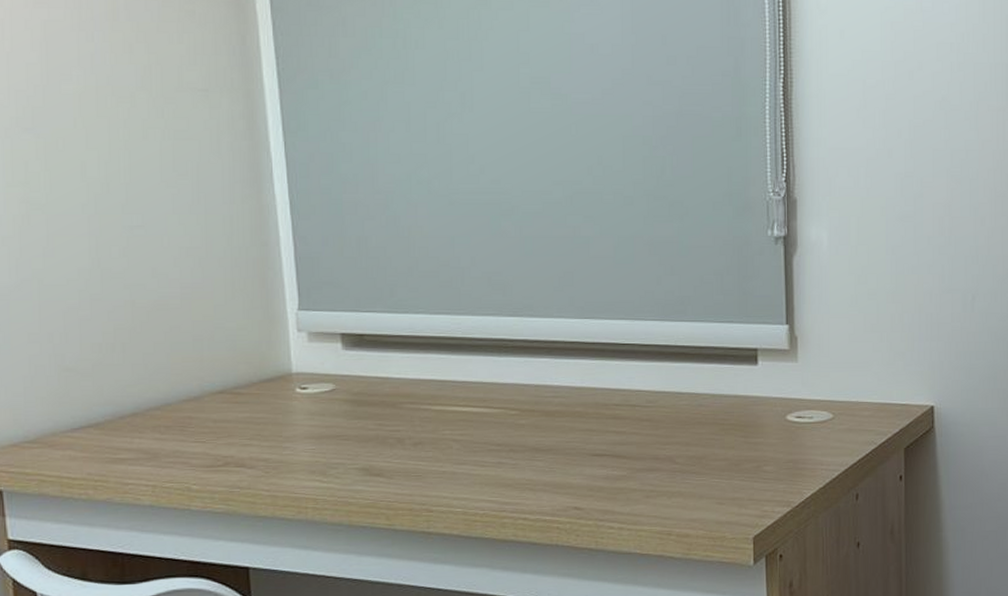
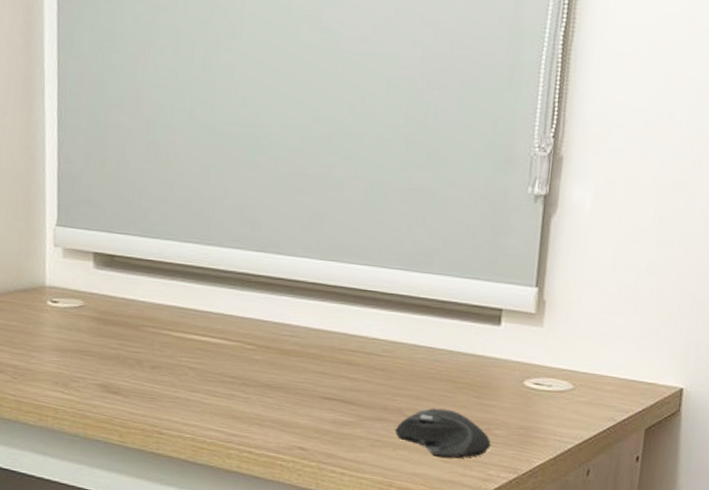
computer mouse: none [667,452,763,500] -> present [394,408,491,458]

